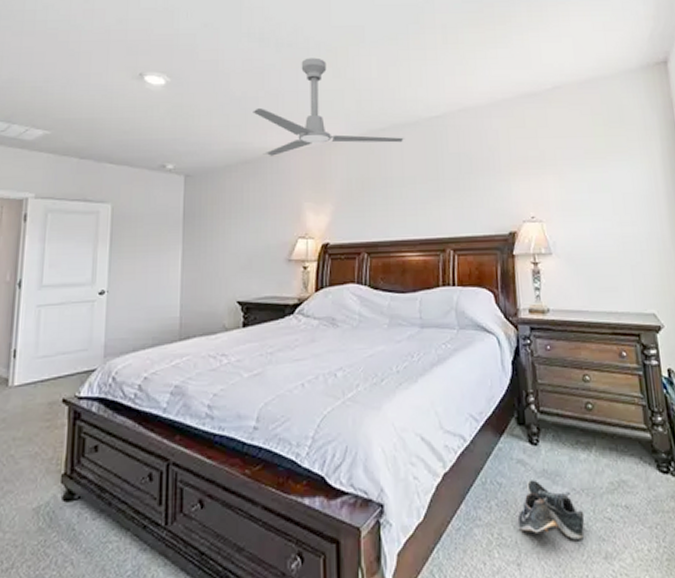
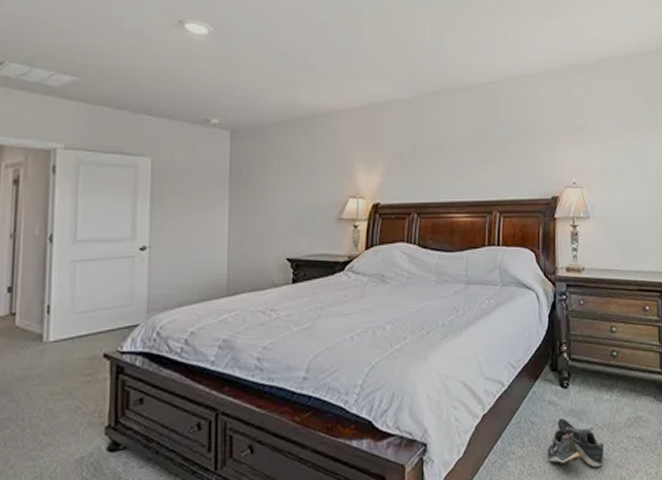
ceiling fan: present [253,57,404,156] -> none [303,15,456,115]

